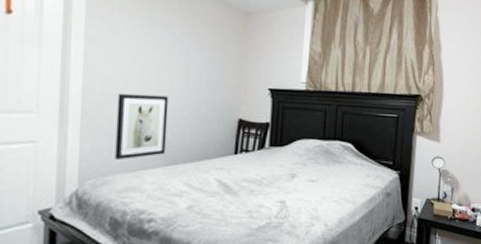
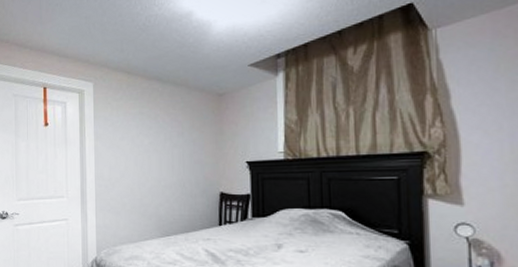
wall art: present [115,93,169,161] -> none [120,176,160,233]

